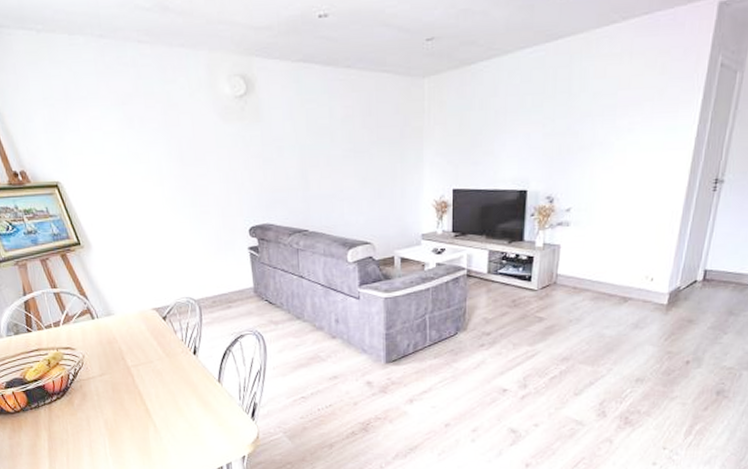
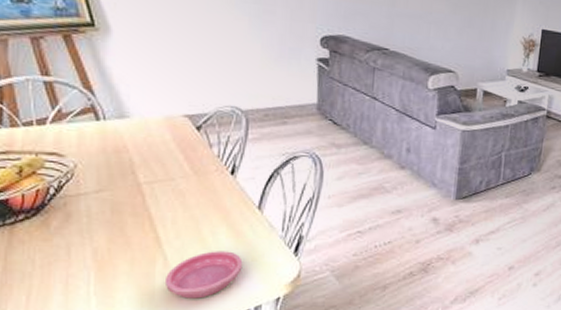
saucer: none [157,418,213,458] -> present [166,251,243,299]

